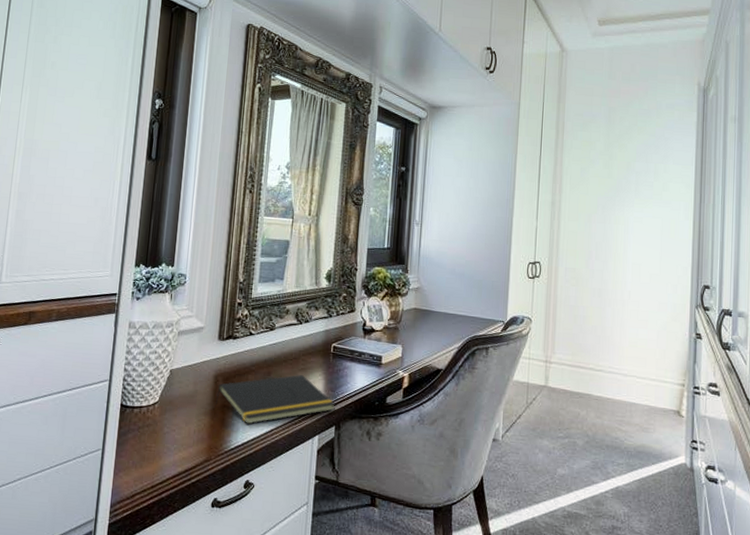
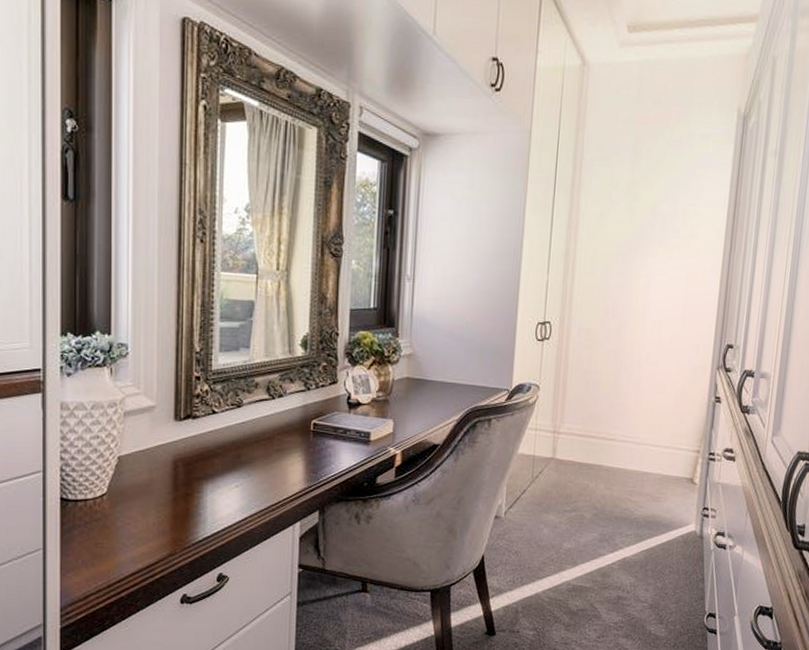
notepad: present [215,375,335,425] -> none [176,457,318,514]

